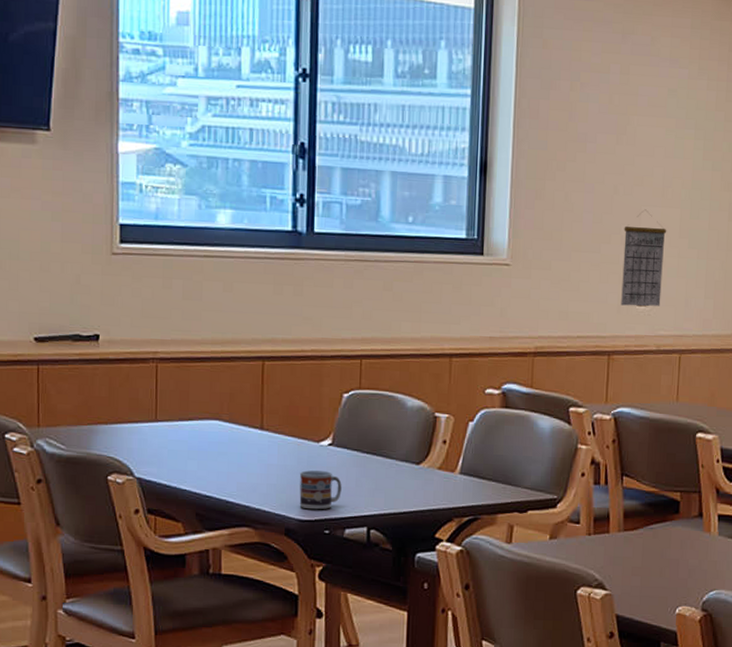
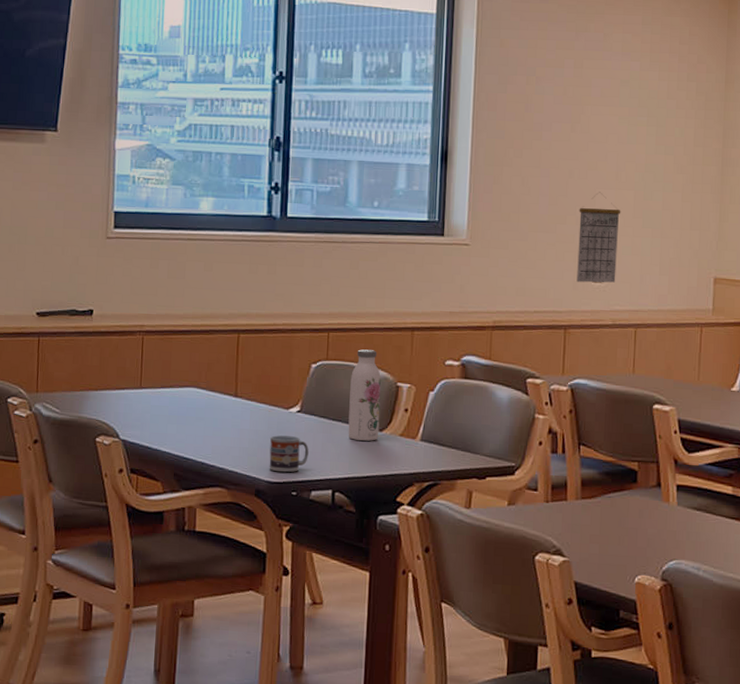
water bottle: none [383,377,418,475] -> present [348,349,382,441]

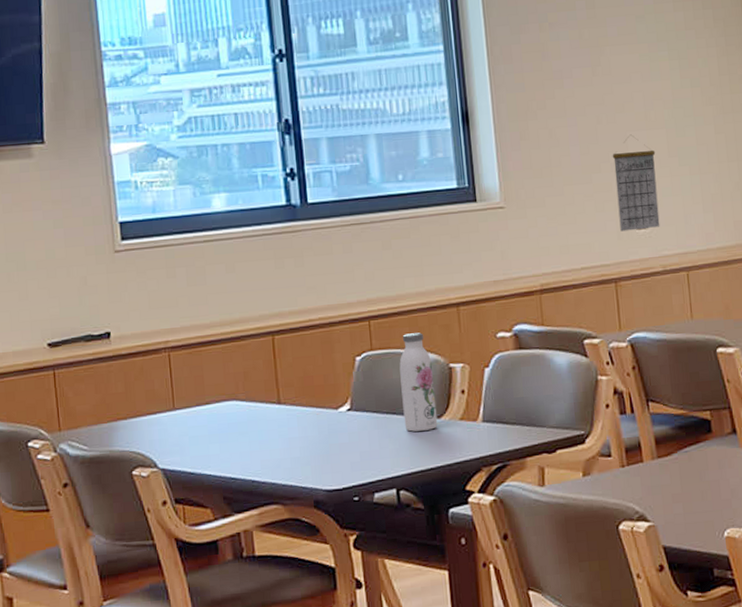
cup: present [269,435,309,473] -> none [321,437,366,479]

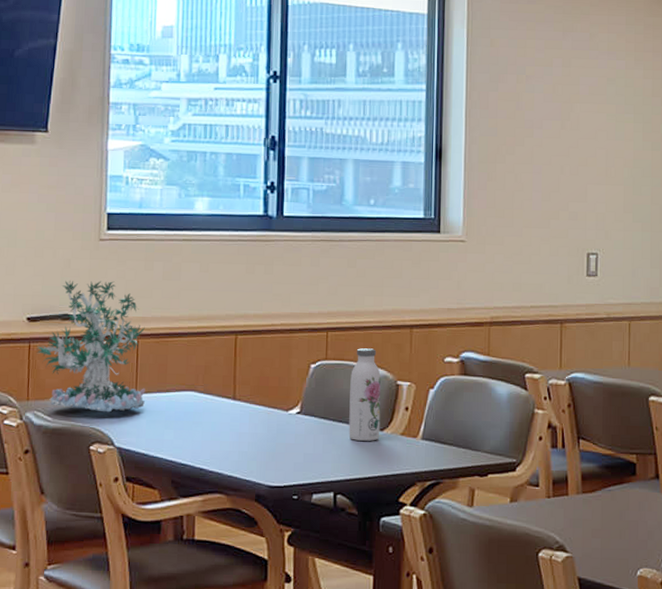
plant: none [62,294,185,434] -> present [37,281,145,413]
calendar: present [612,134,660,232] -> none [571,187,612,277]

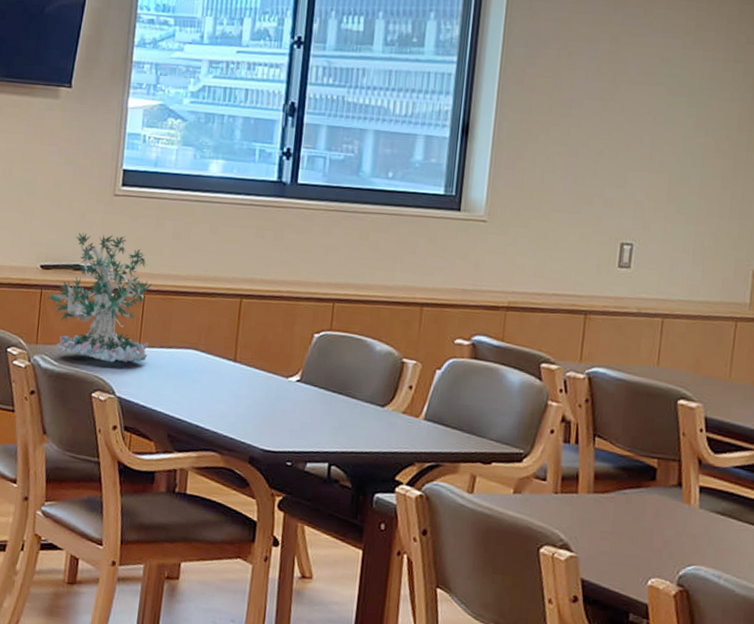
water bottle: present [348,348,382,441] -> none [348,322,386,417]

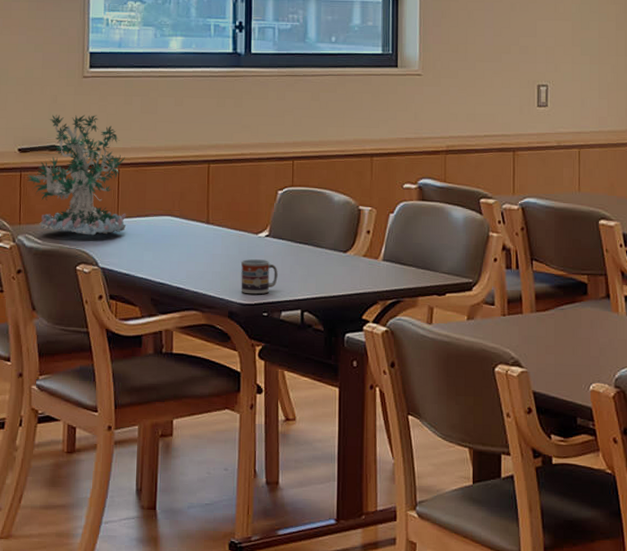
cup: none [264,403,307,442] -> present [240,258,278,295]

